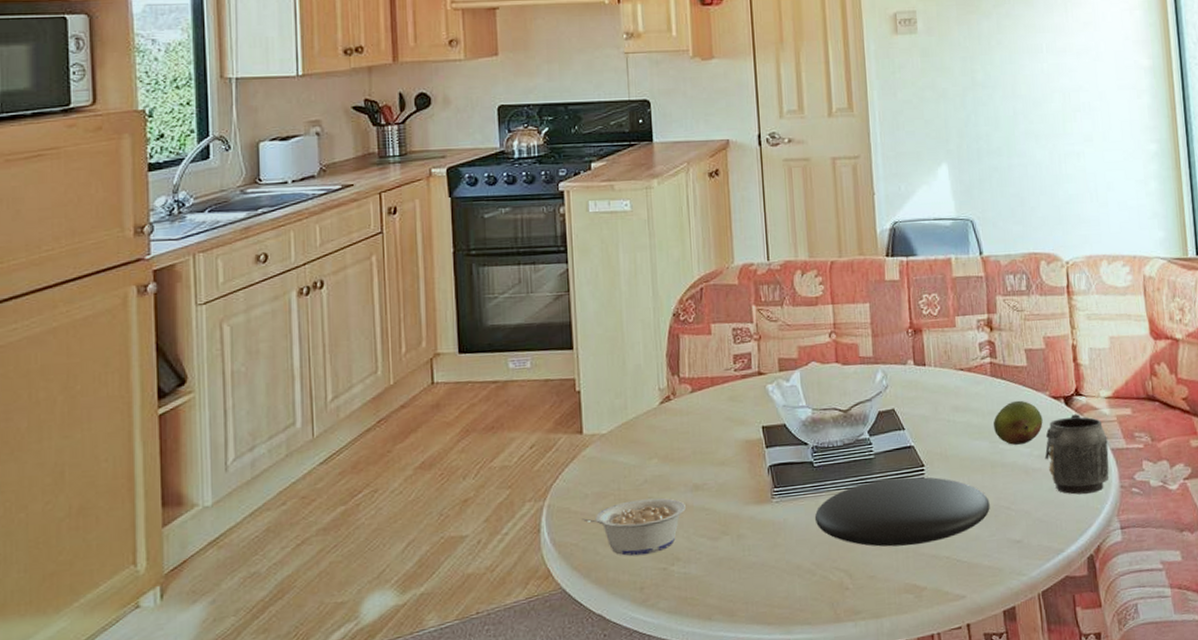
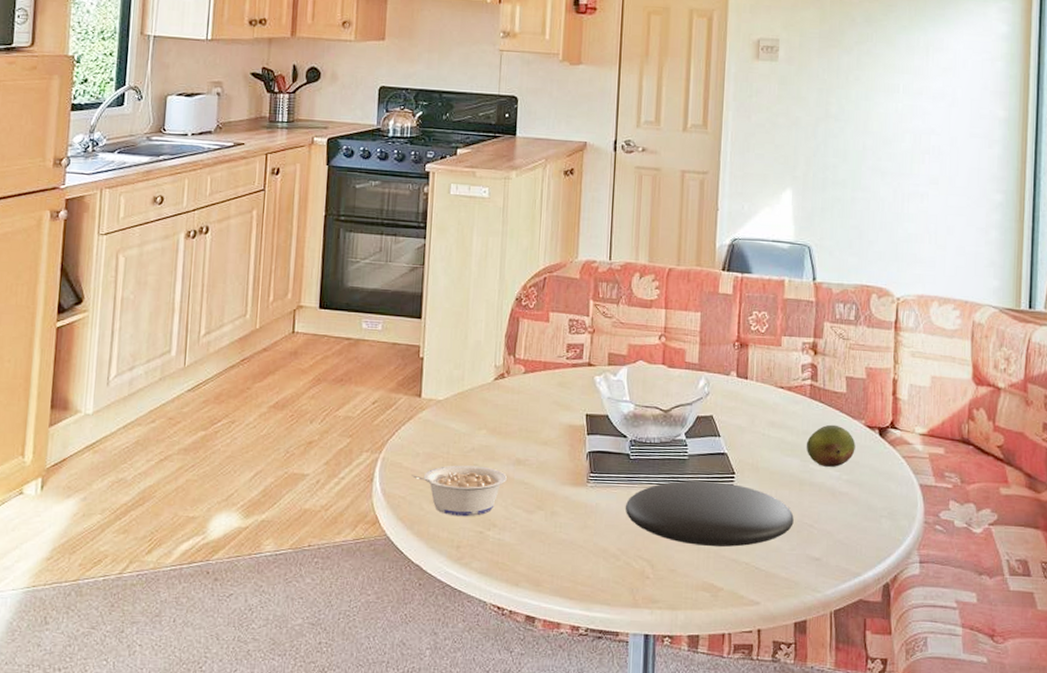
mug: present [1044,413,1110,495] -> none [853,445,917,524]

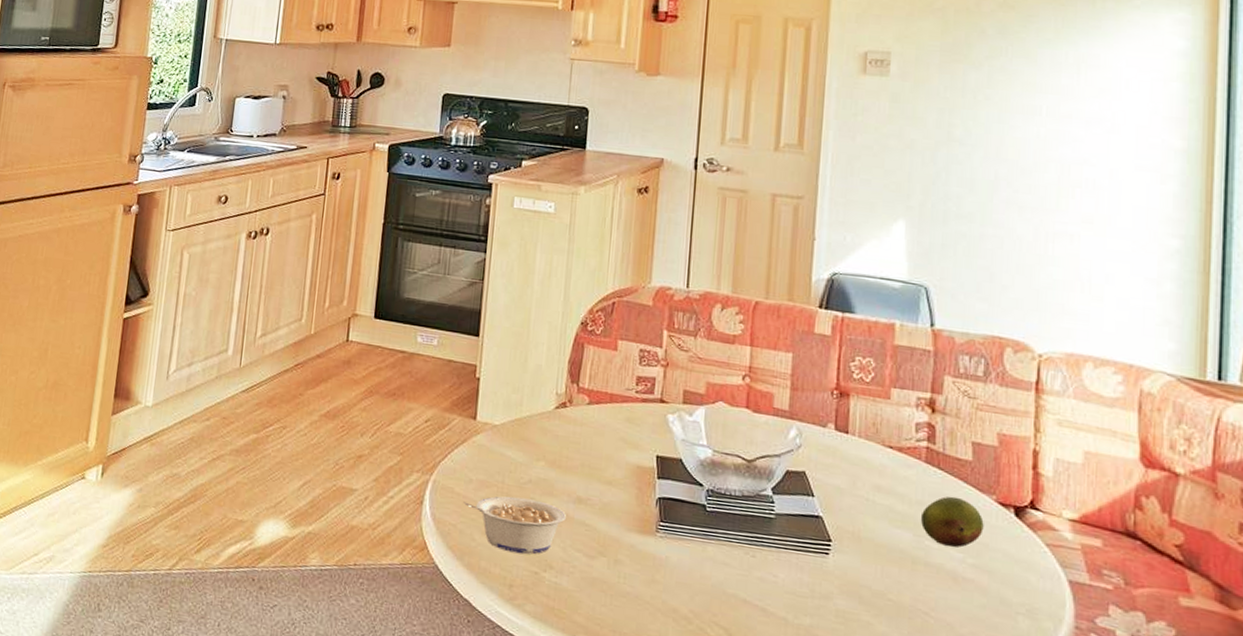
plate: present [625,480,794,547] -> none [699,542,904,627]

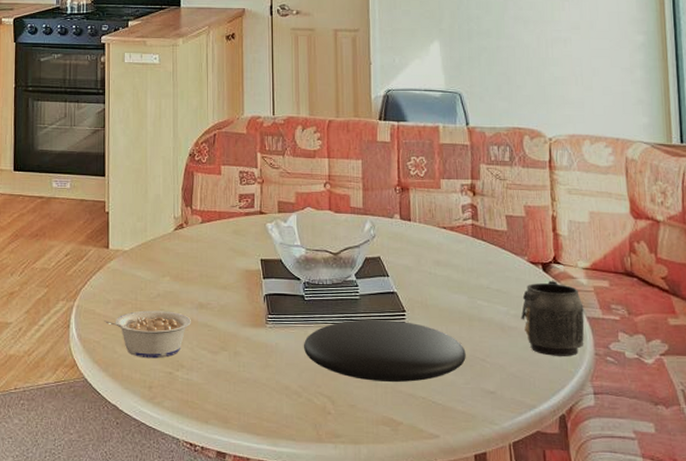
plate: none [699,542,904,627] -> present [303,319,466,383]
fruit: present [920,496,984,547] -> none [472,261,521,302]
mug: none [980,528,1065,626] -> present [521,280,585,356]

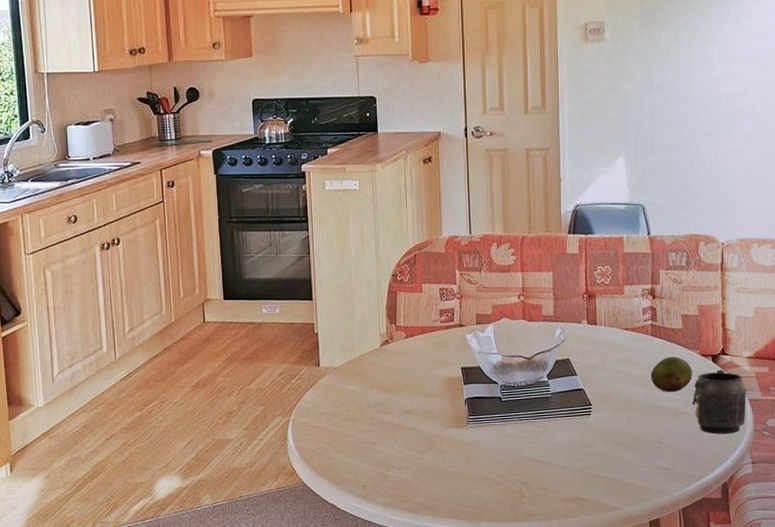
legume: present [104,310,191,359] -> none [319,419,399,462]
plate: present [303,319,466,383] -> none [501,413,644,467]
fruit: none [472,261,521,302] -> present [650,356,693,392]

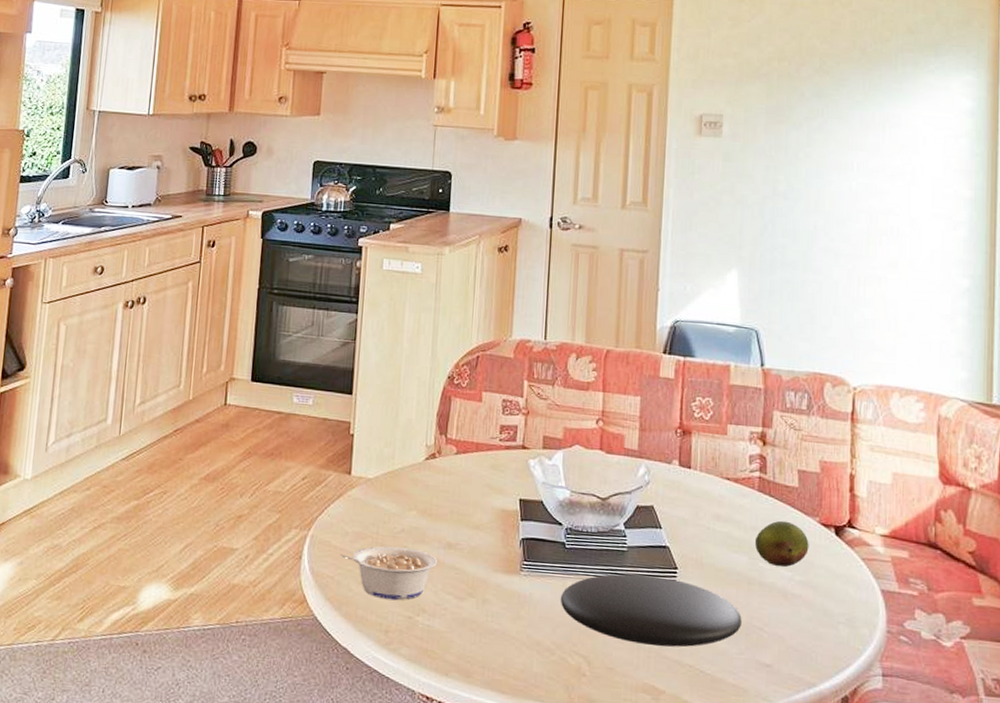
legume: none [319,419,399,462] -> present [340,546,437,601]
plate: none [501,413,644,467] -> present [560,573,742,648]
mug: present [692,369,746,434] -> none [806,545,878,632]

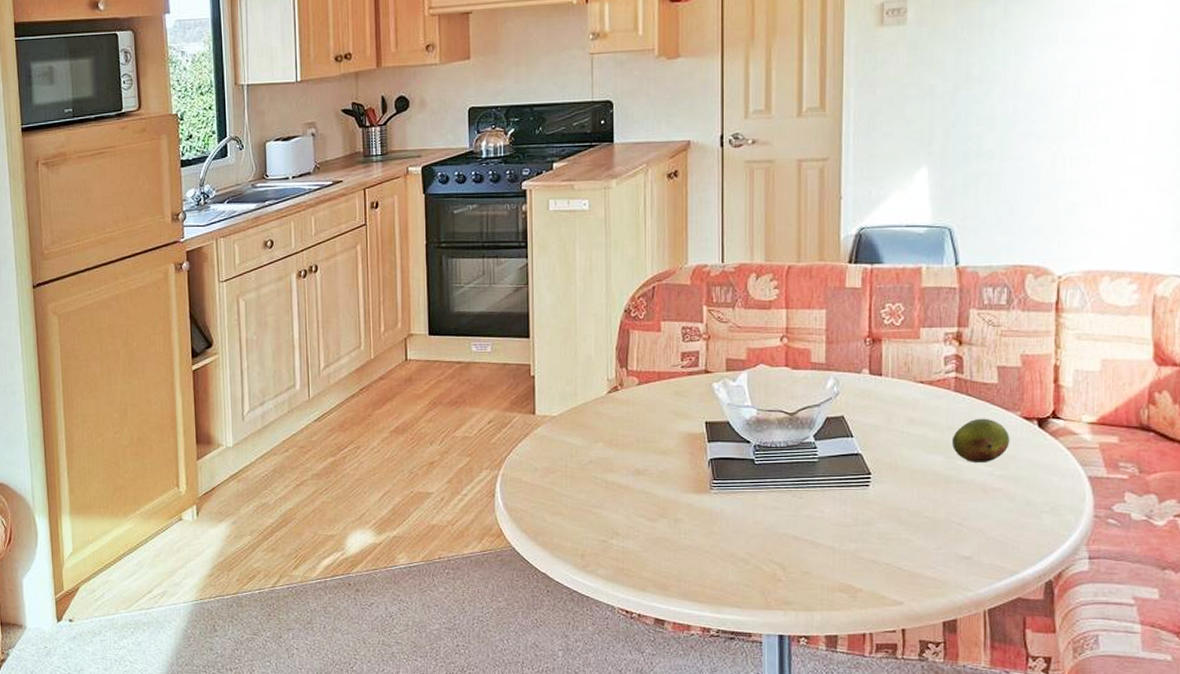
legume: present [340,546,437,601] -> none [532,478,627,527]
plate: present [560,573,742,648] -> none [752,482,939,549]

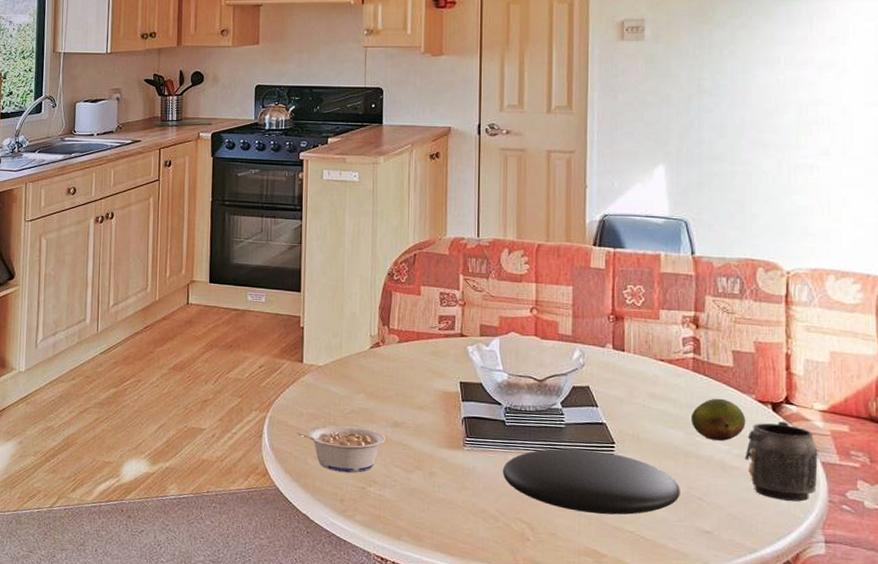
legume: none [532,478,627,527] -> present [297,425,385,473]
plate: none [752,482,939,549] -> present [502,448,680,515]
mug: none [1007,436,1085,519] -> present [744,421,818,502]

